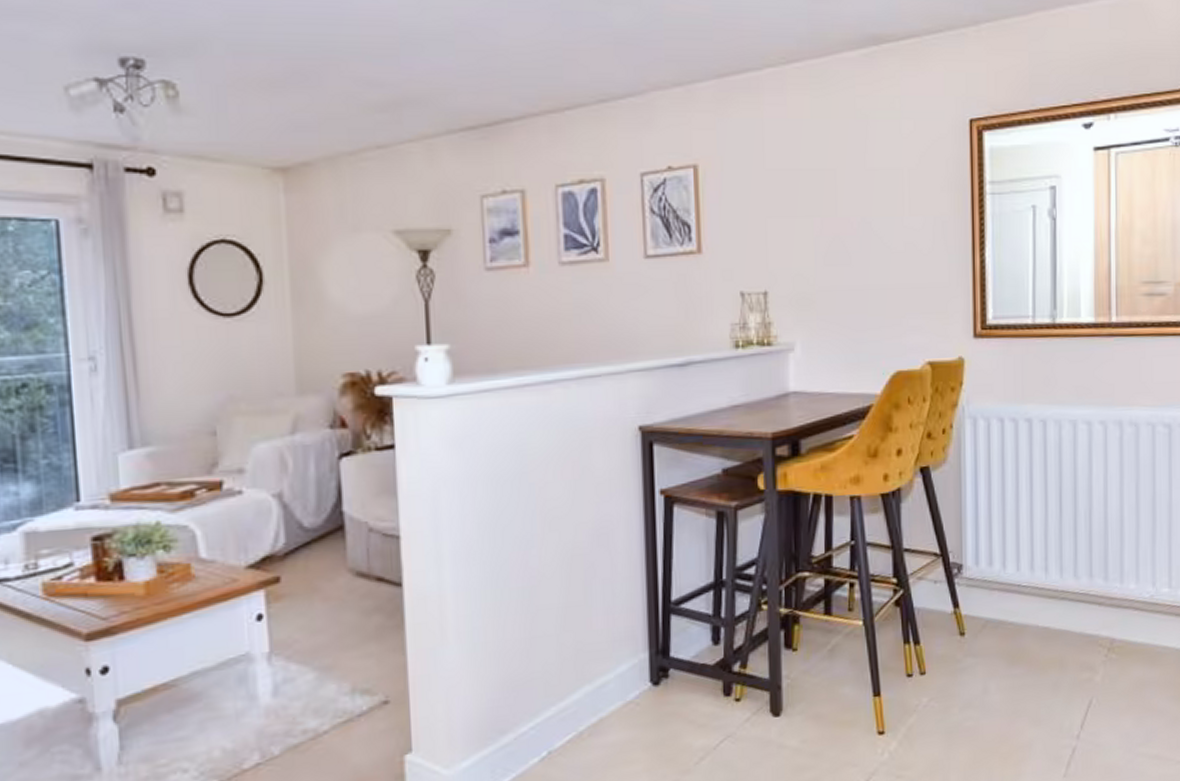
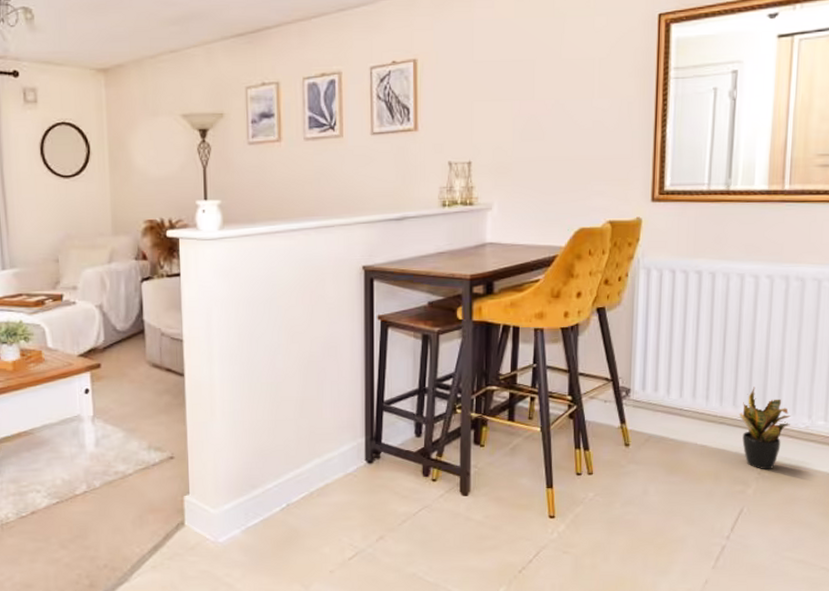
potted plant: none [1081,552,1134,651] -> present [739,387,791,470]

